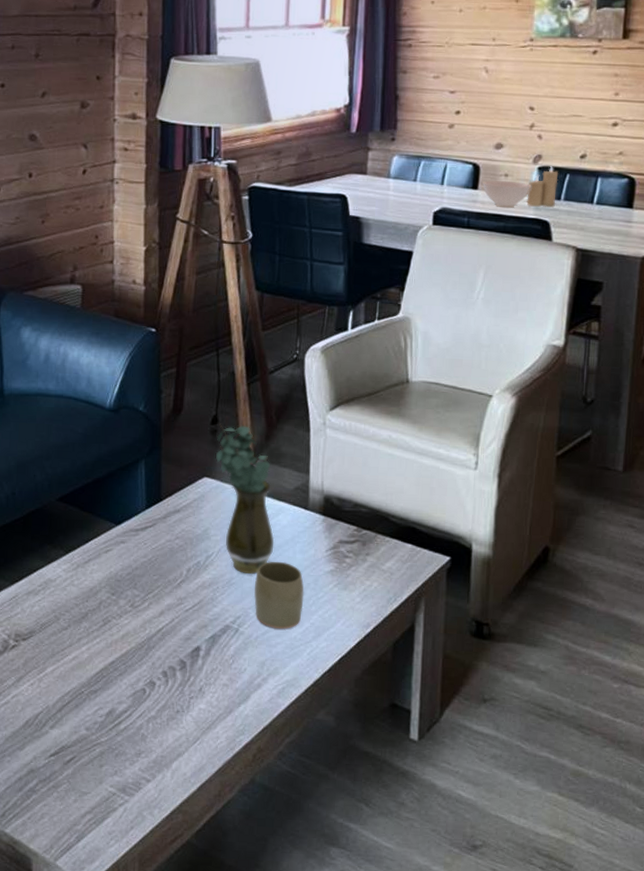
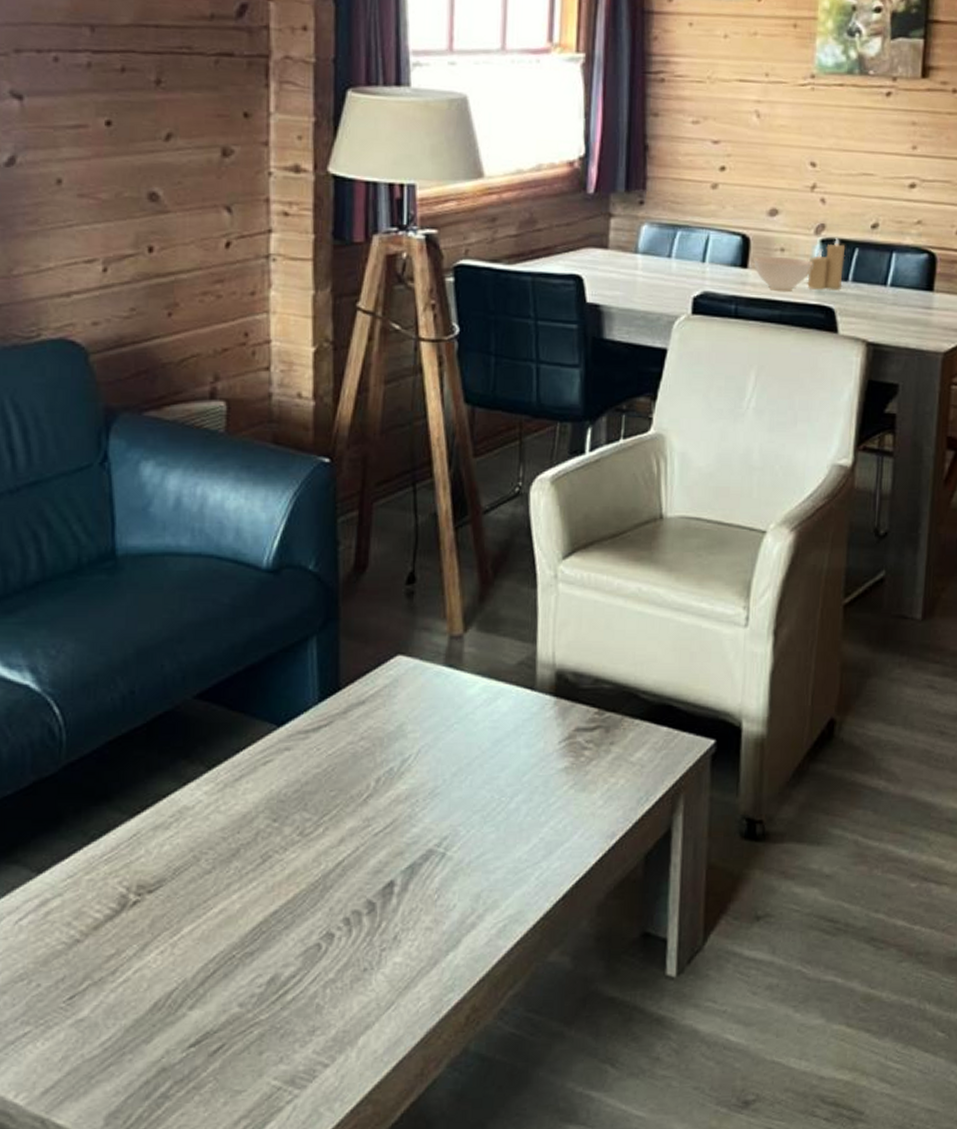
vase: present [216,420,275,575] -> none [414,577,492,780]
mug: present [254,561,304,629] -> none [465,760,531,848]

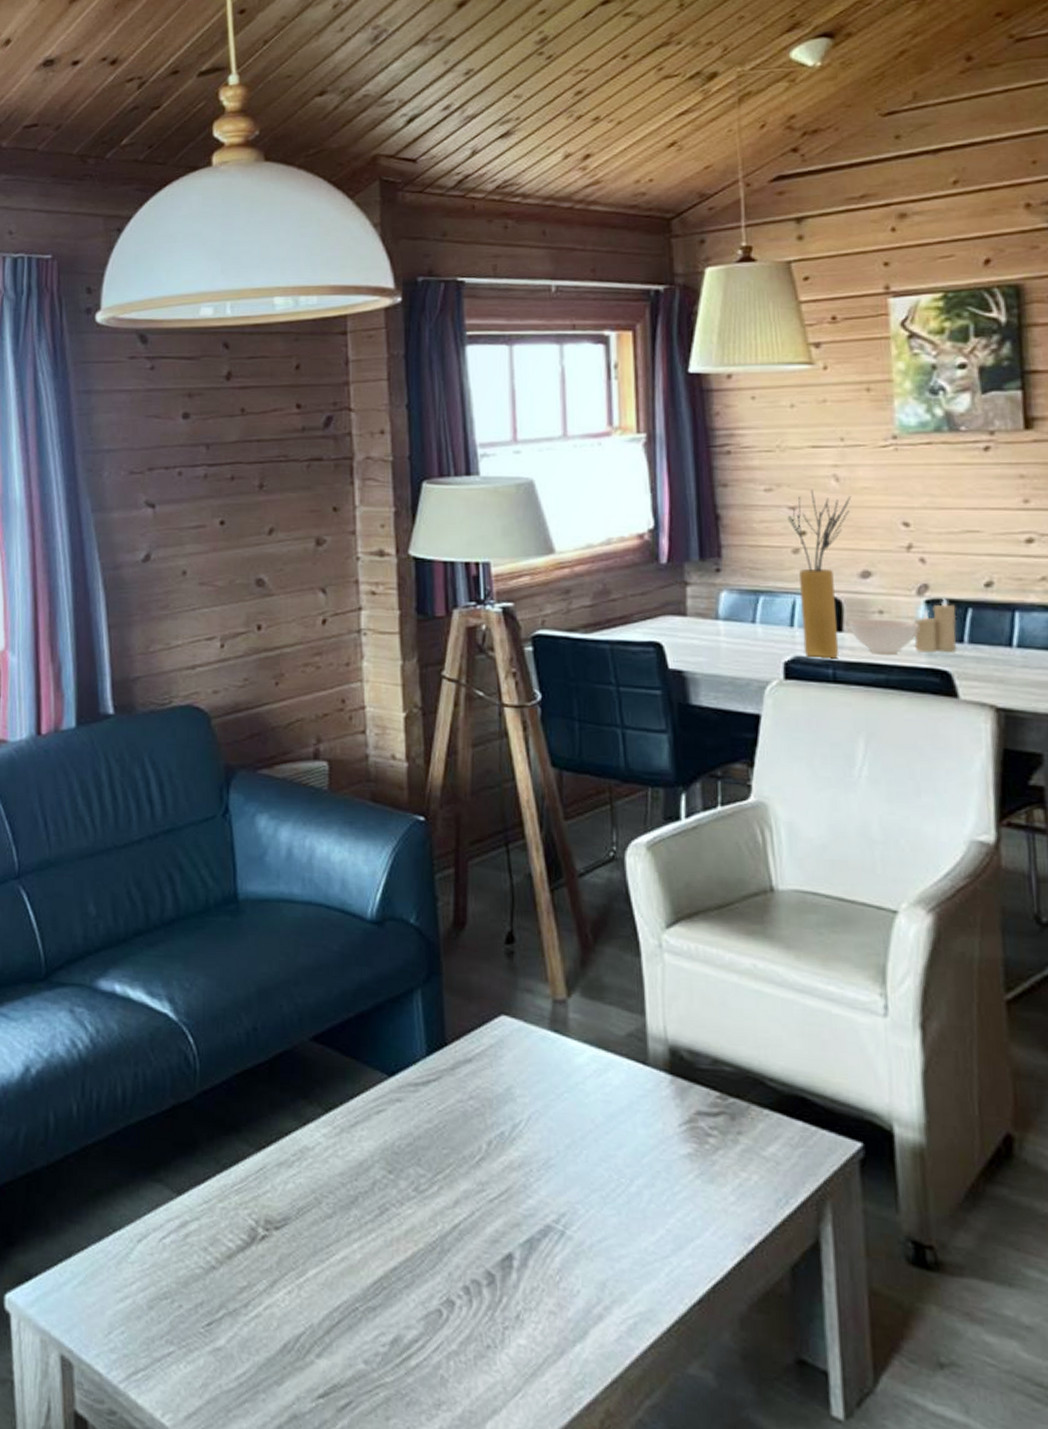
vase: none [710,124,769,296] -> present [787,489,852,660]

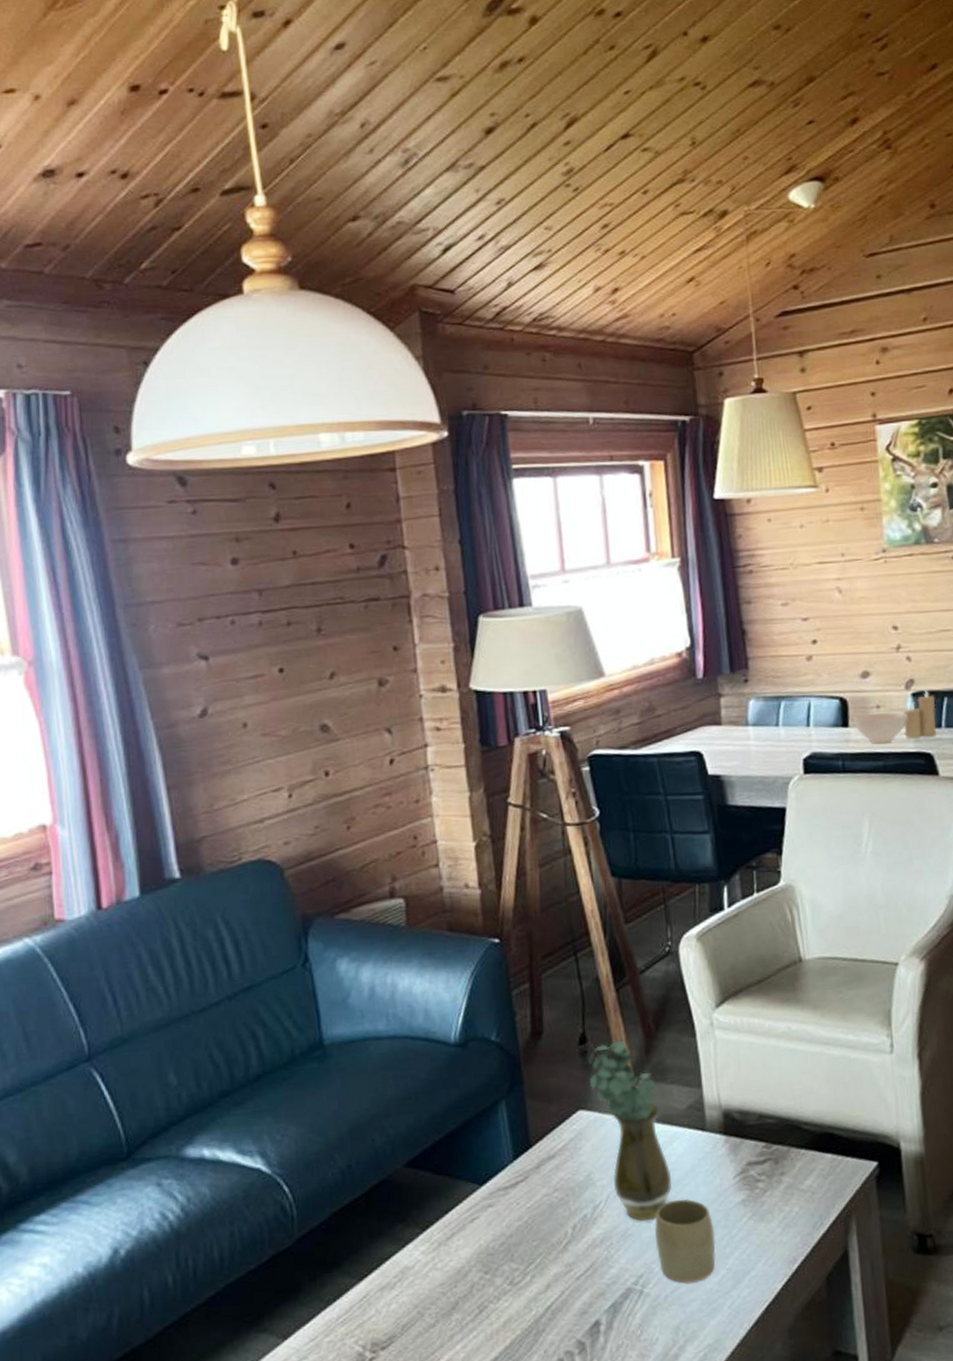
vase: none [515,939,605,1154] -> present [588,1034,672,1221]
mug: none [582,1136,654,1236] -> present [655,1198,716,1283]
vase: present [787,489,852,660] -> none [801,602,852,754]

